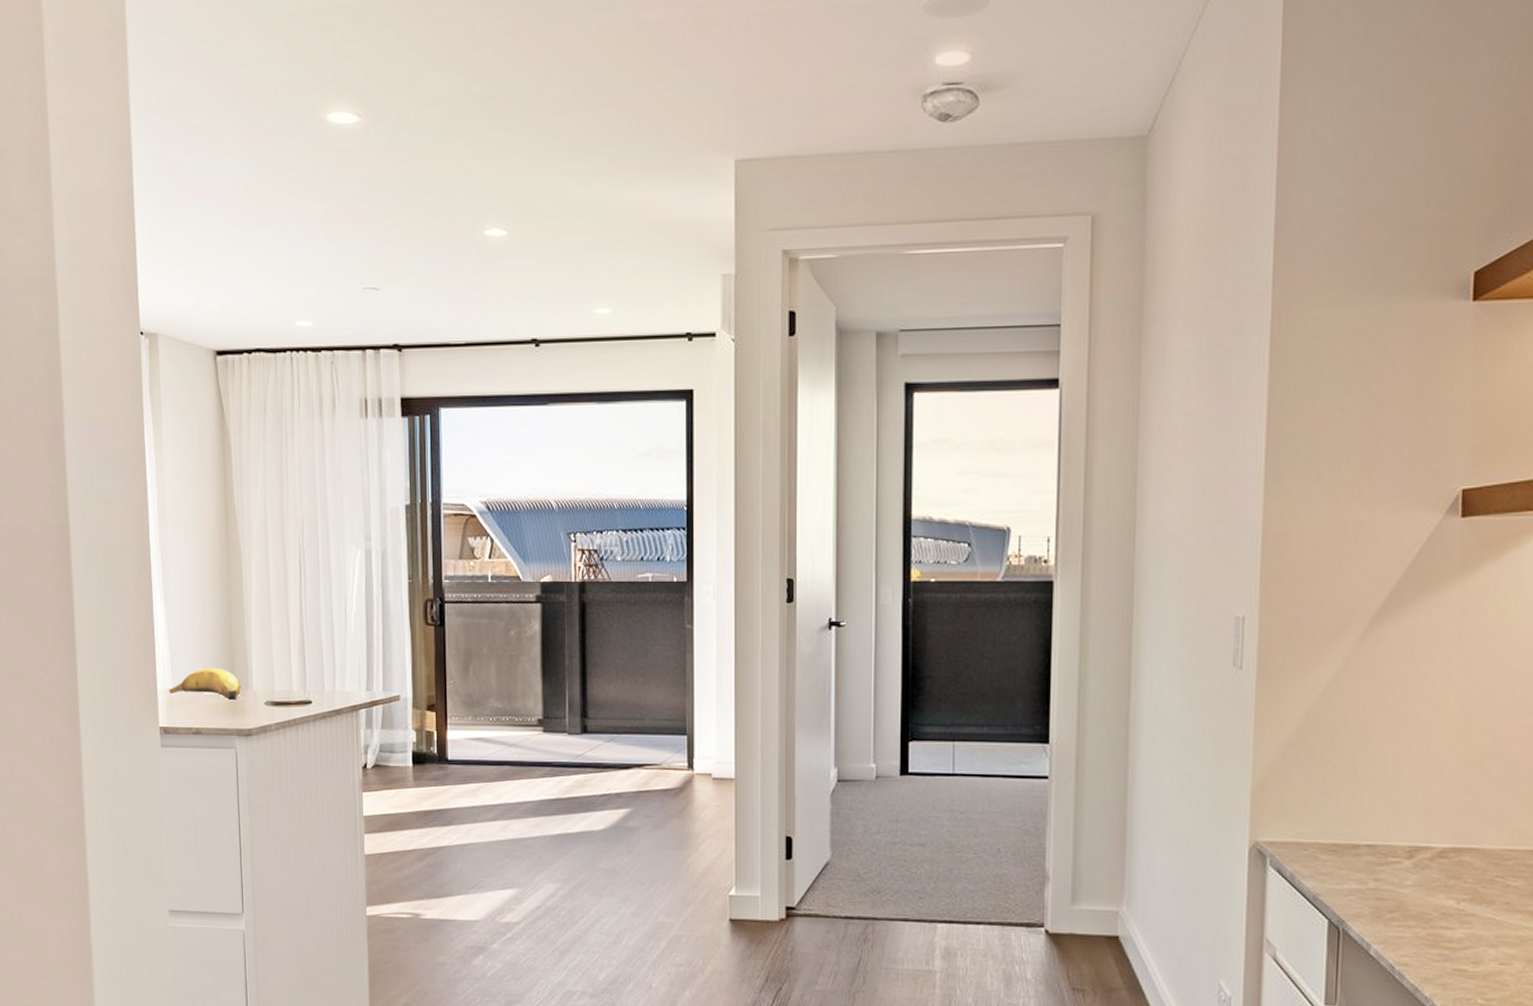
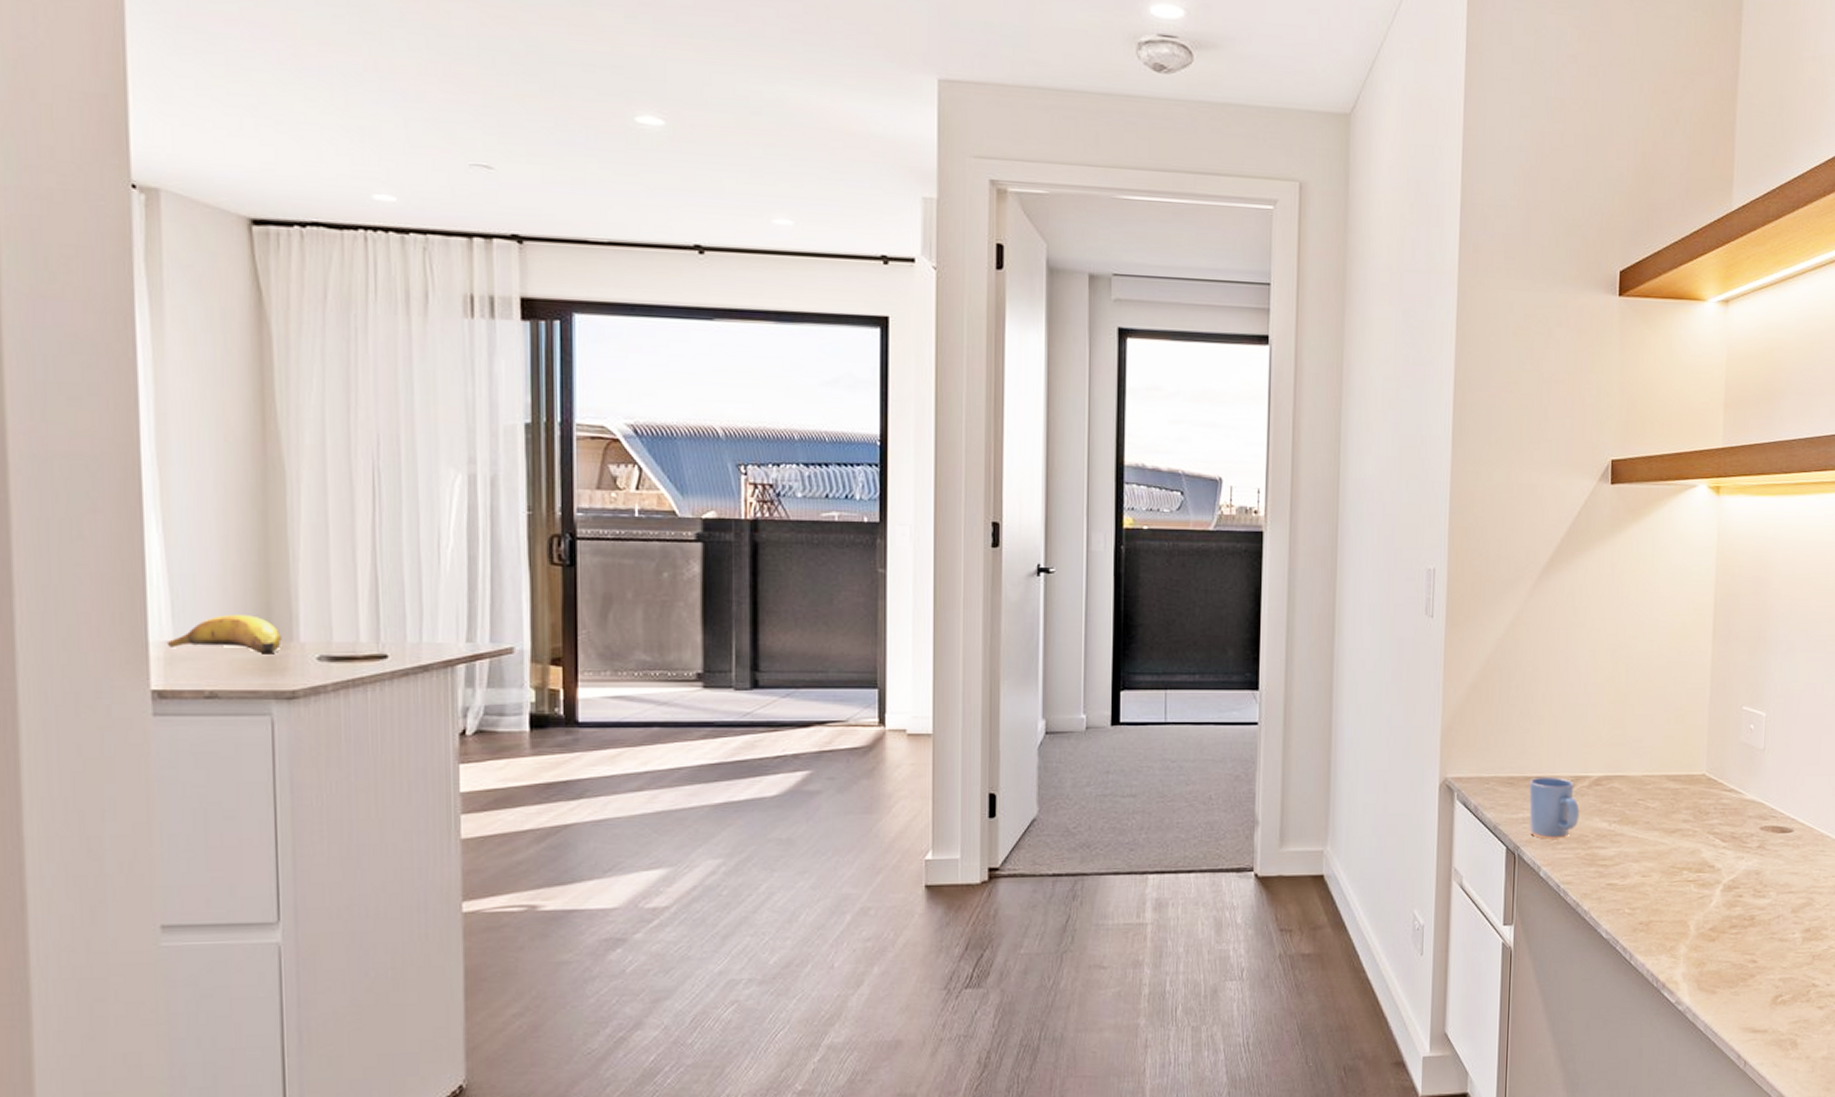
mug: none [1356,845,1420,915] -> present [1529,776,1580,839]

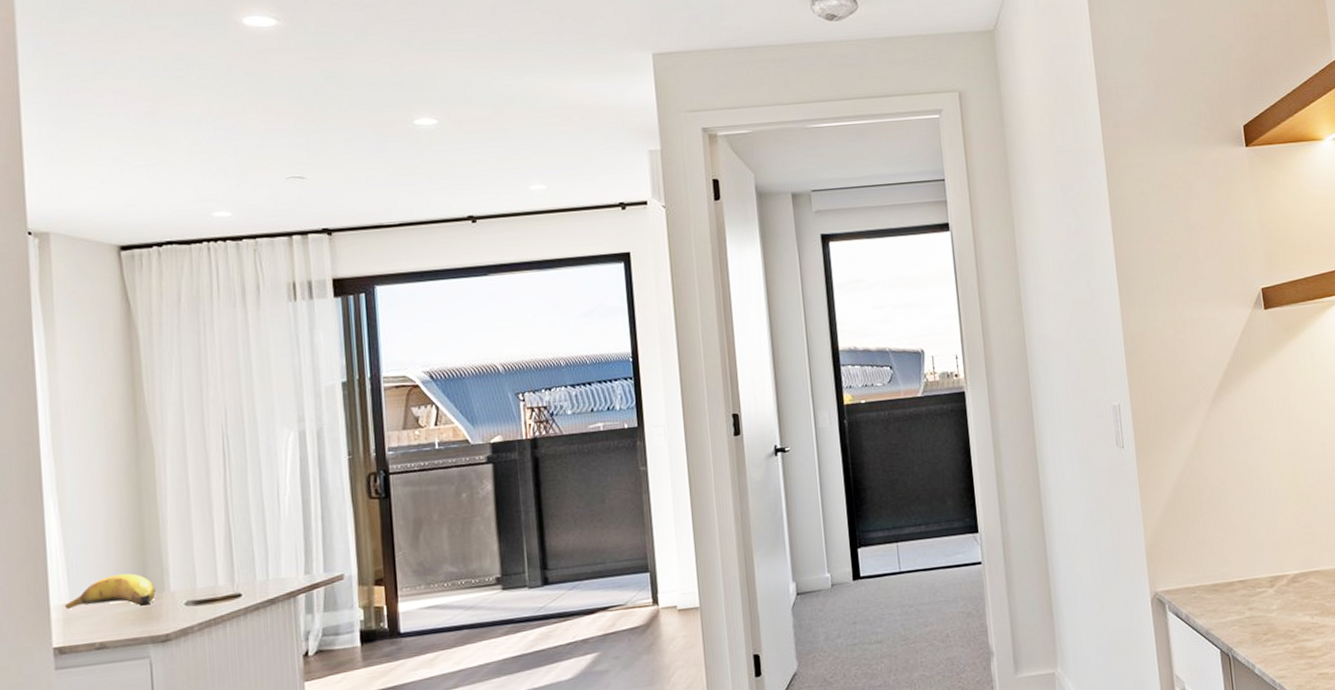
mug: present [1529,776,1580,839] -> none [1232,579,1283,638]

